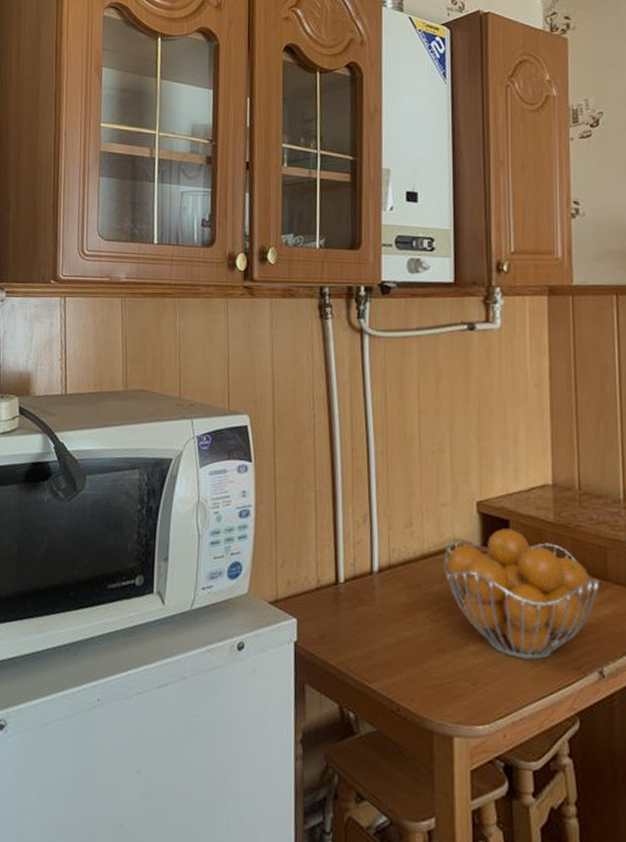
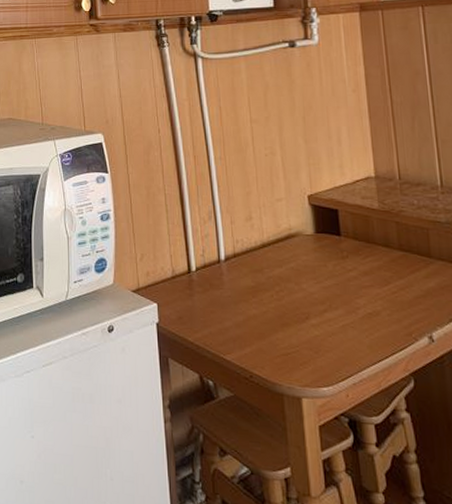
fruit basket: present [443,528,599,660] -> none [281,217,424,329]

